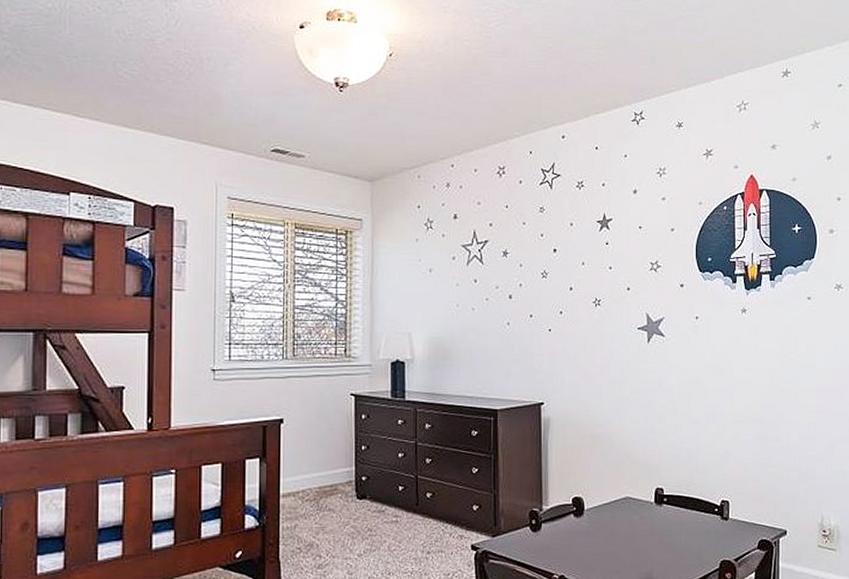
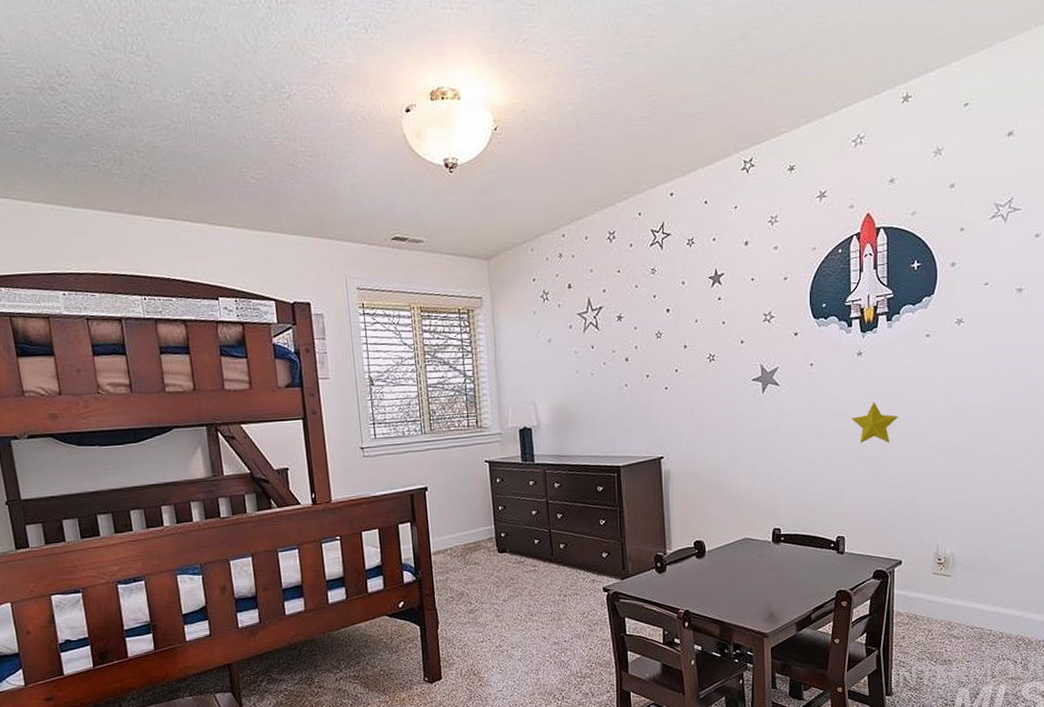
decorative star: none [736,360,782,404] -> present [851,402,899,443]

